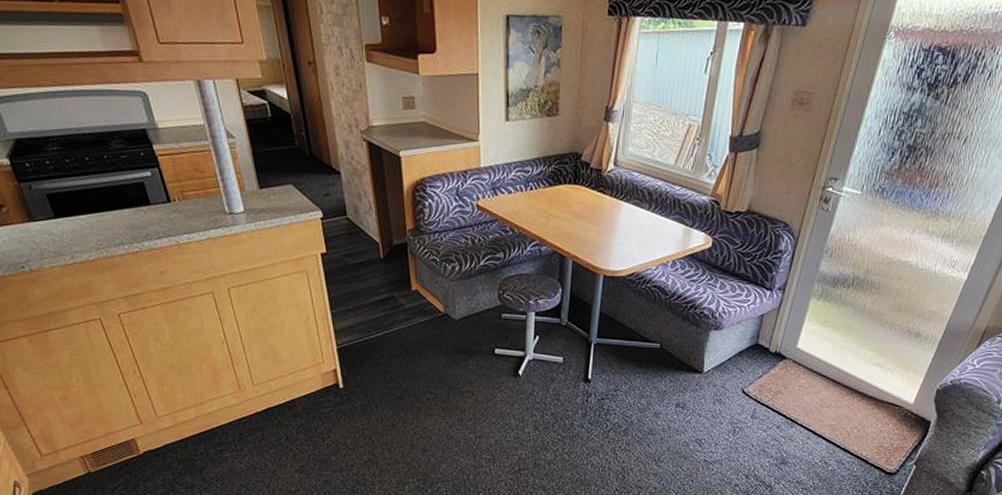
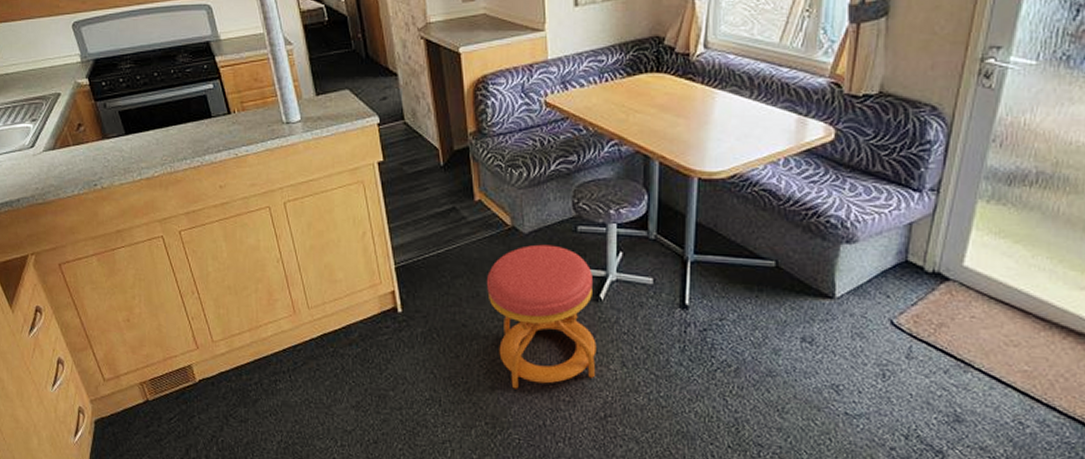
stool: none [421,329,514,451] -> present [487,244,597,389]

